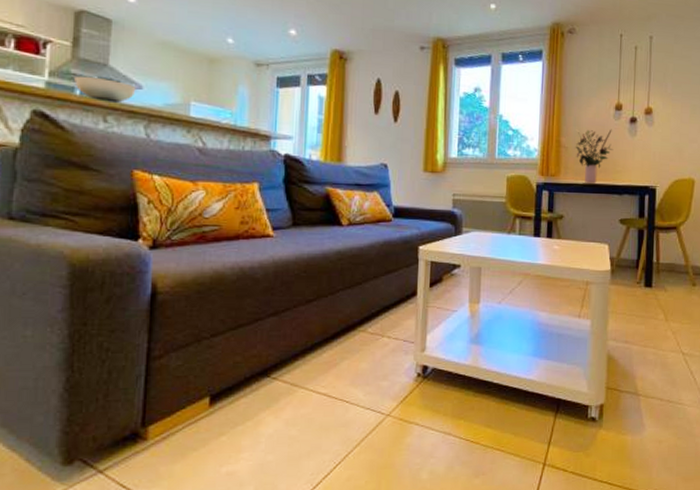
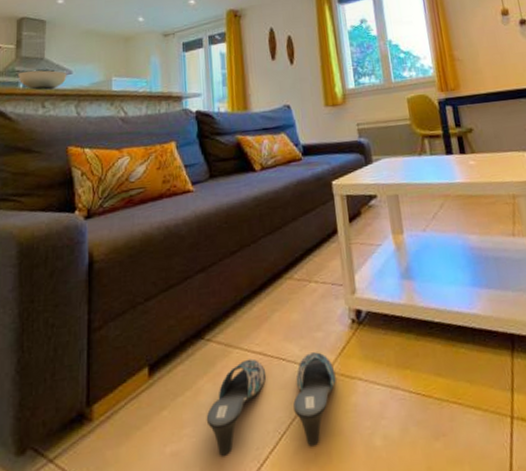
slippers: none [264,398,395,478] -> present [206,352,336,456]
bouquet: present [575,129,614,185] -> none [469,34,510,93]

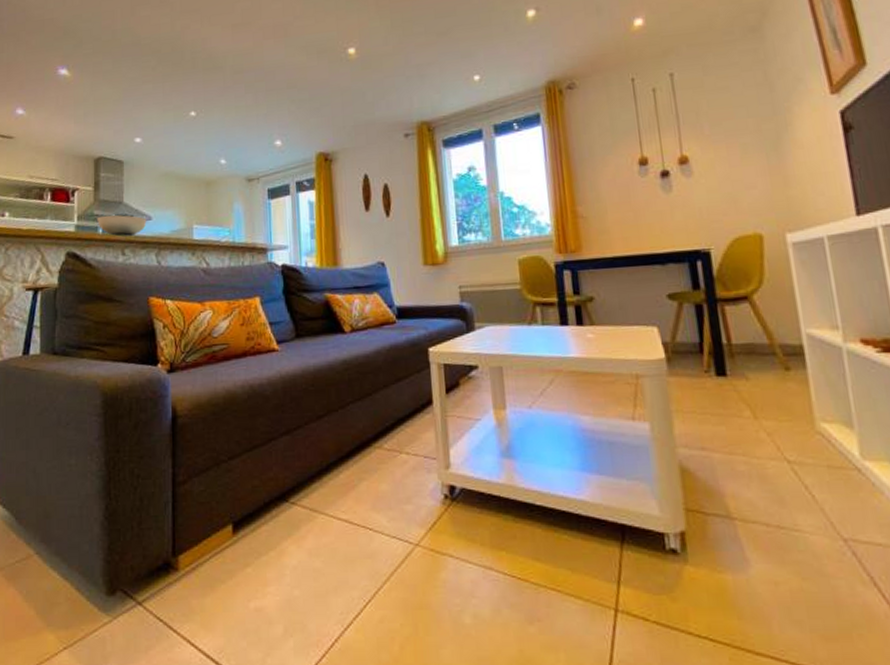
slippers: present [206,352,336,456] -> none [290,525,425,617]

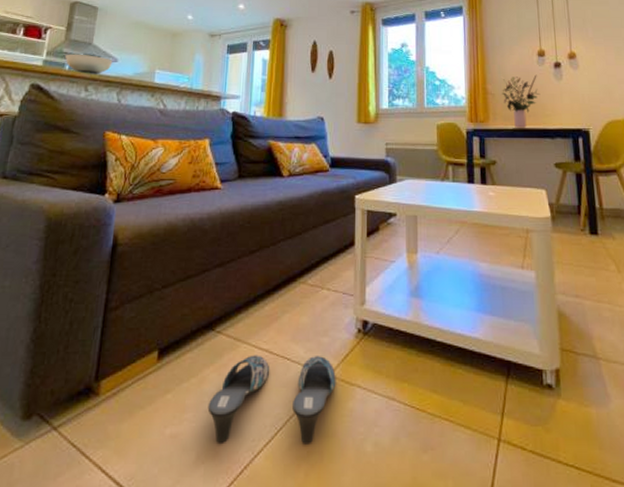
slippers: none [290,525,425,617] -> present [207,355,336,445]
bouquet: none [595,188,645,257] -> present [502,74,541,129]

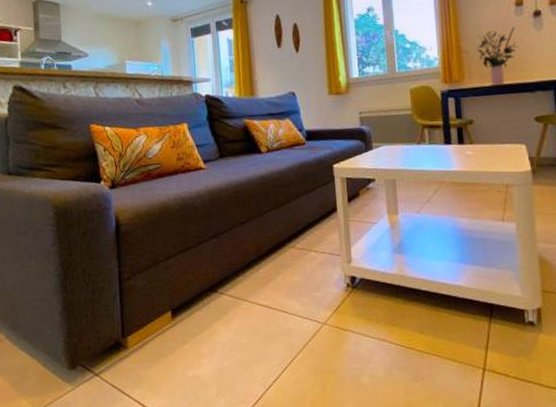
bowl: present [65,54,113,74] -> none [39,52,84,72]
slippers: present [207,355,336,445] -> none [220,308,331,381]

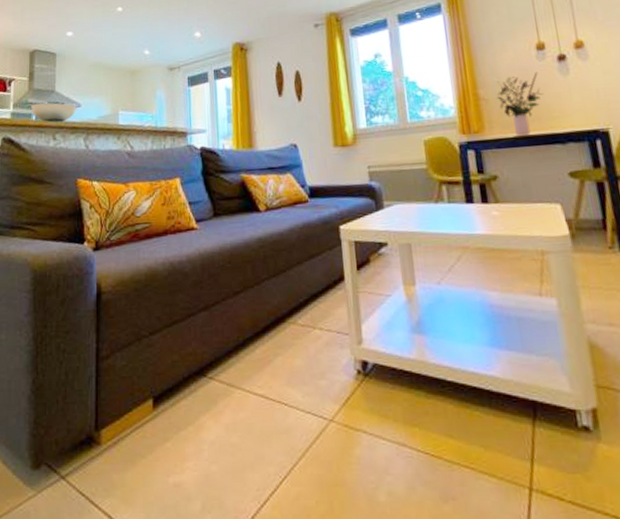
bowl: none [39,52,84,72] -> present [31,102,76,123]

